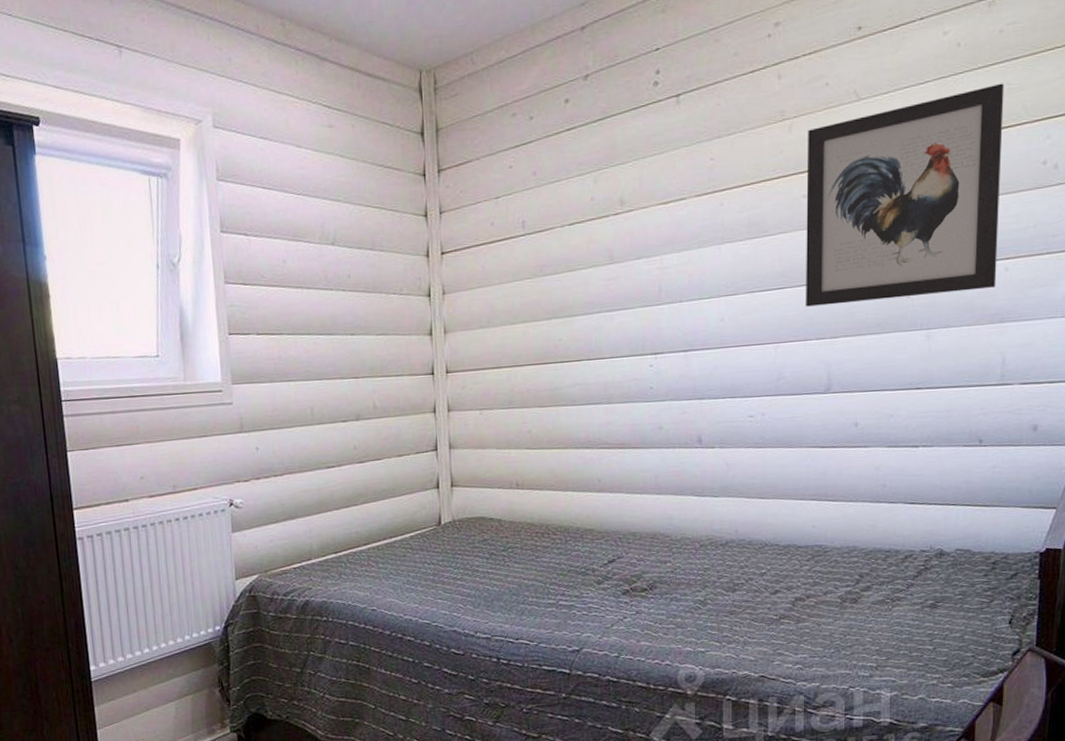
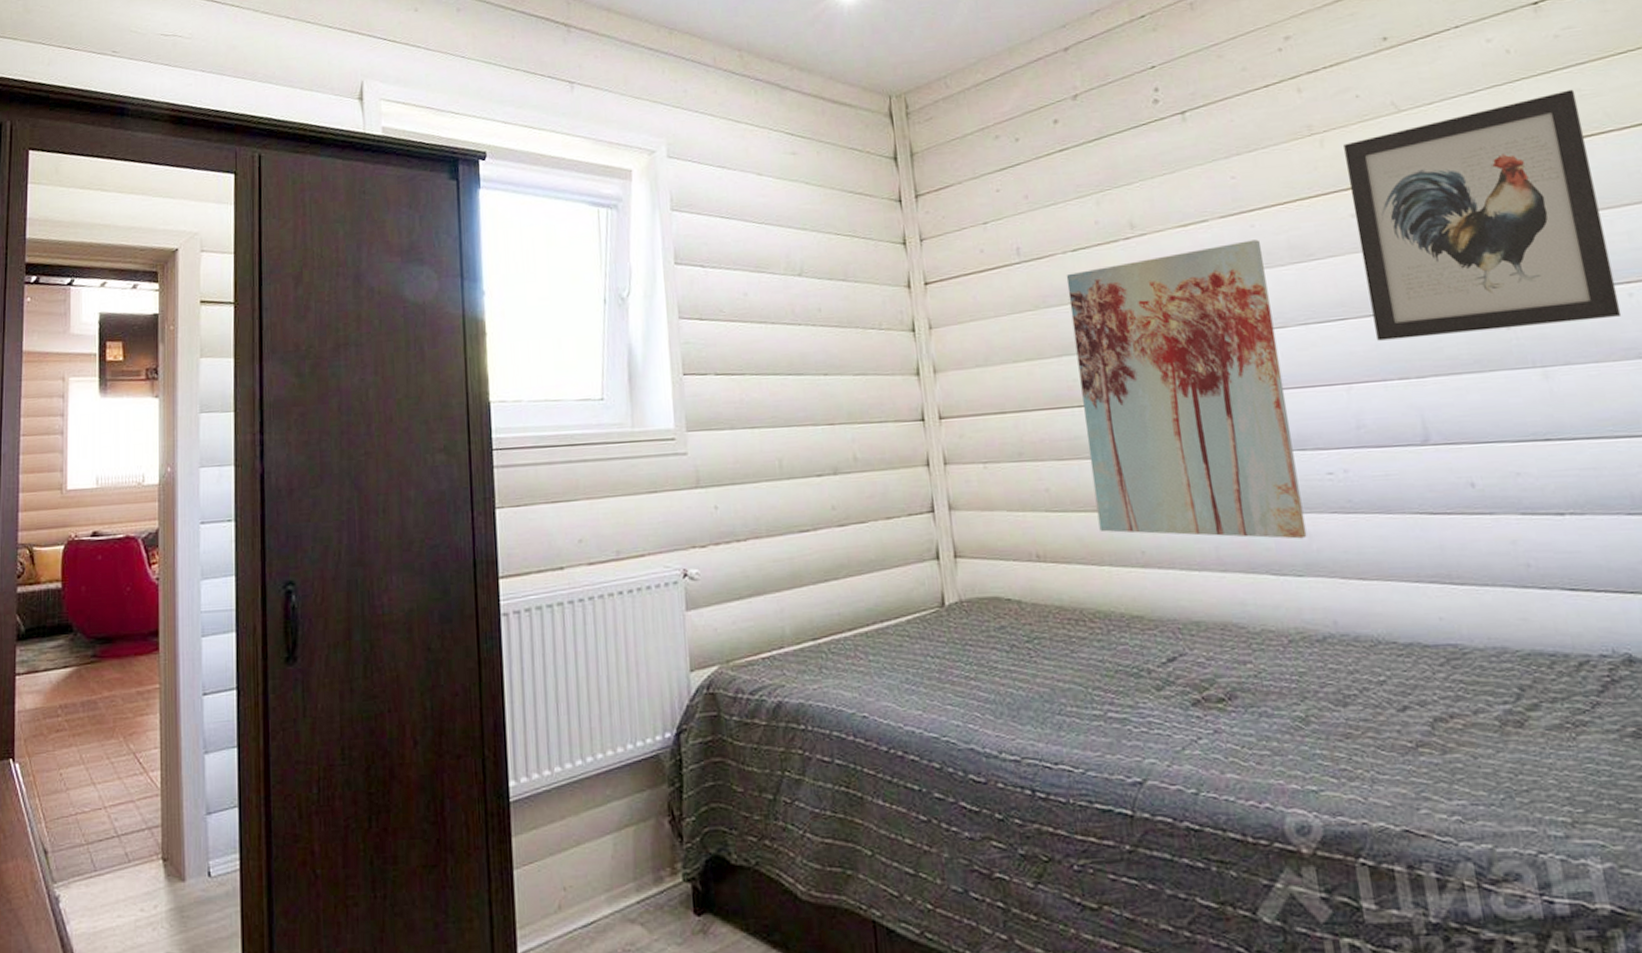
wall art: none [562,217,727,468] -> present [1066,239,1307,539]

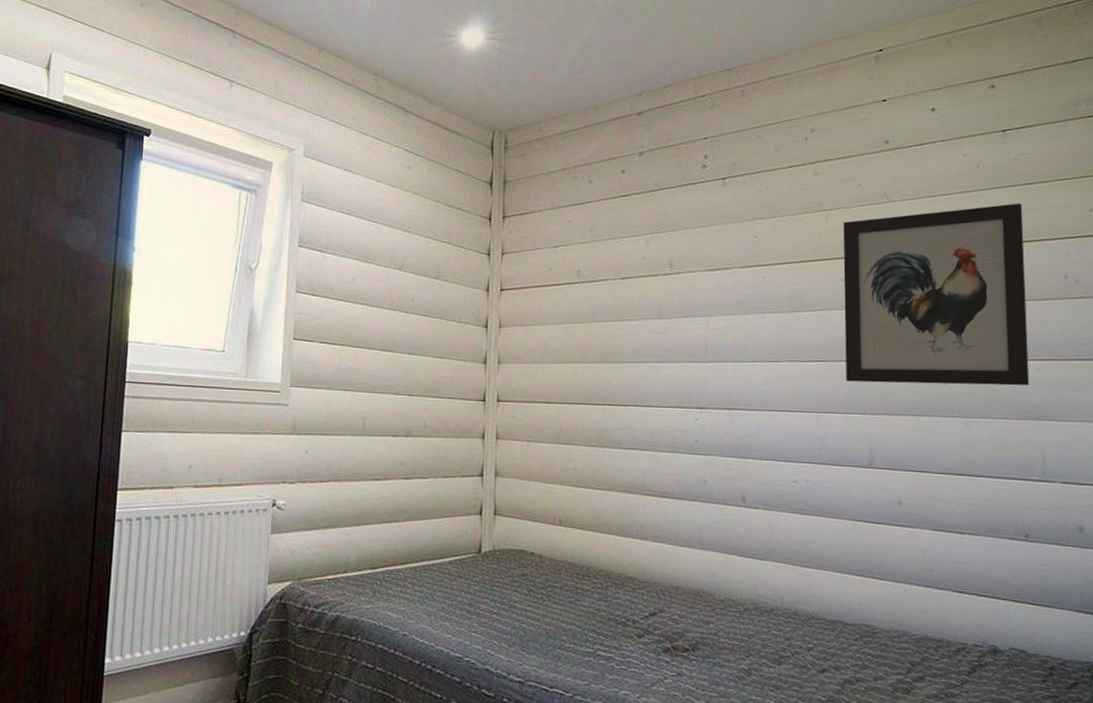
wall art: present [1066,239,1307,539] -> none [612,288,770,530]

